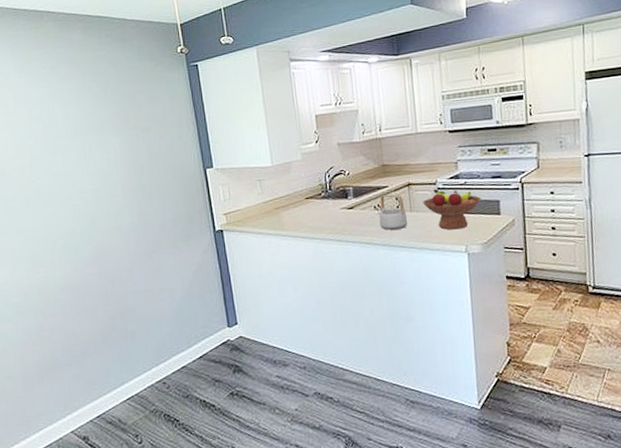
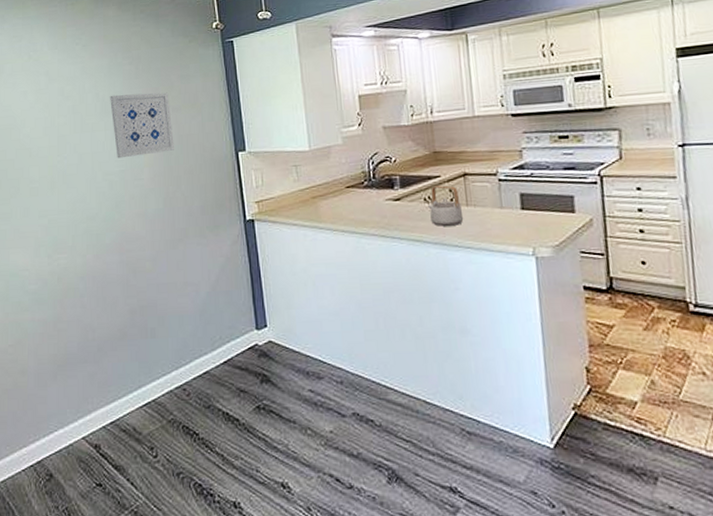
wall art: none [80,114,145,178] -> present [110,92,174,159]
fruit bowl: present [423,189,482,230] -> none [481,180,552,229]

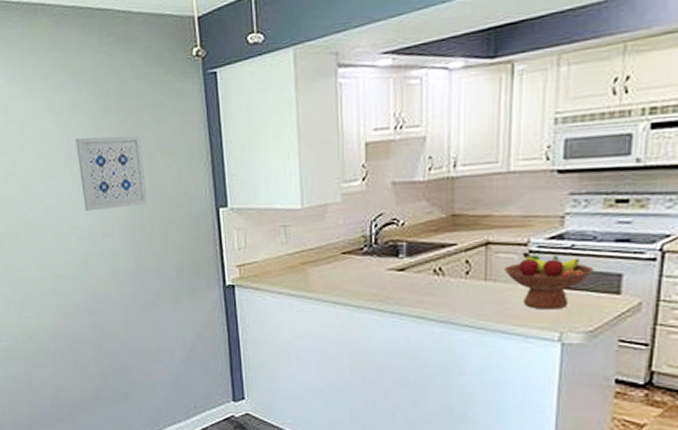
teapot: present [428,185,464,226] -> none [438,255,480,303]
fruit bowl: none [481,180,552,229] -> present [505,251,594,310]

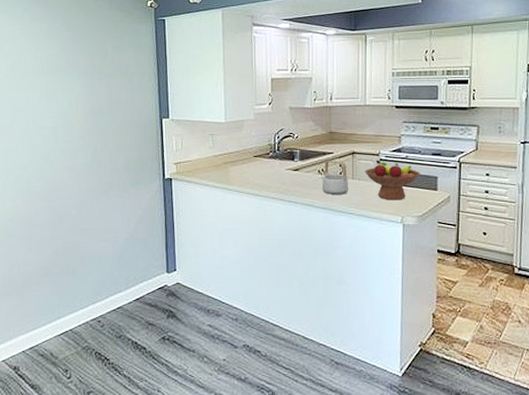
wall art: present [75,135,147,212] -> none [47,57,105,116]
teapot: none [438,255,480,303] -> present [321,161,349,194]

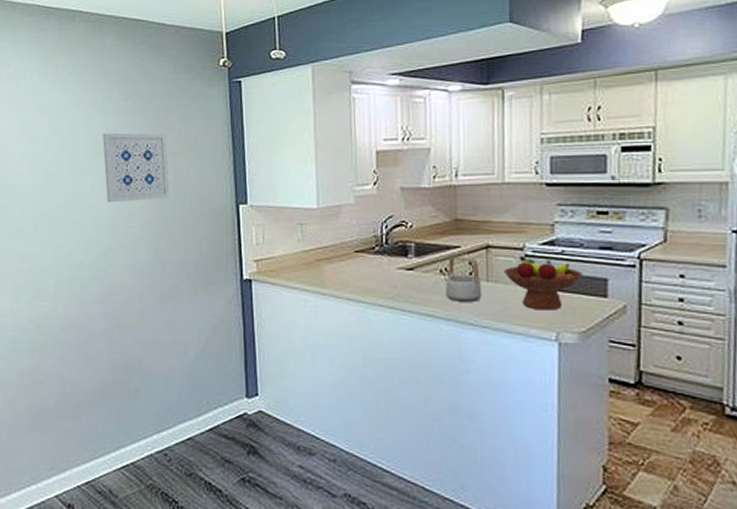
wall art: none [47,57,105,116] -> present [102,132,170,203]

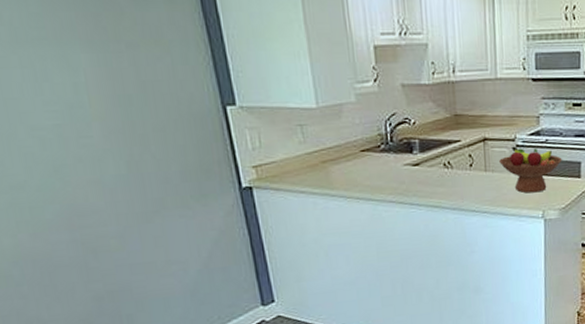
wall art: present [102,132,170,203] -> none [21,17,135,108]
teapot: present [444,257,483,302] -> none [447,150,482,192]

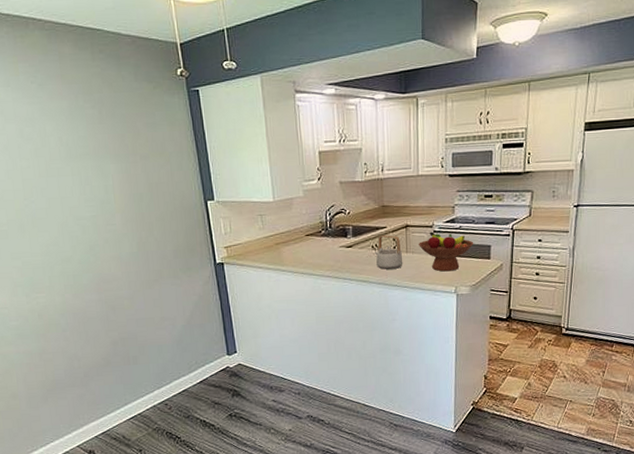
teapot: none [447,150,482,192] -> present [375,235,403,270]

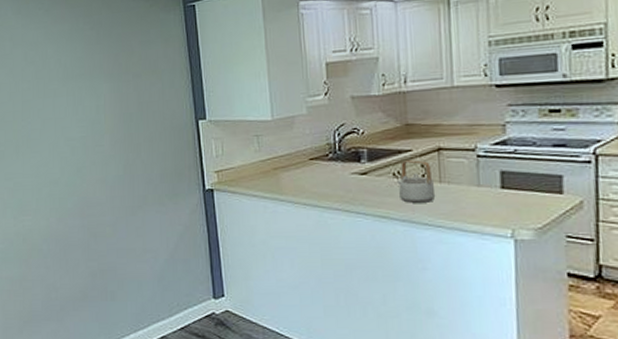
fruit bowl: present [419,231,474,272] -> none [456,156,537,209]

